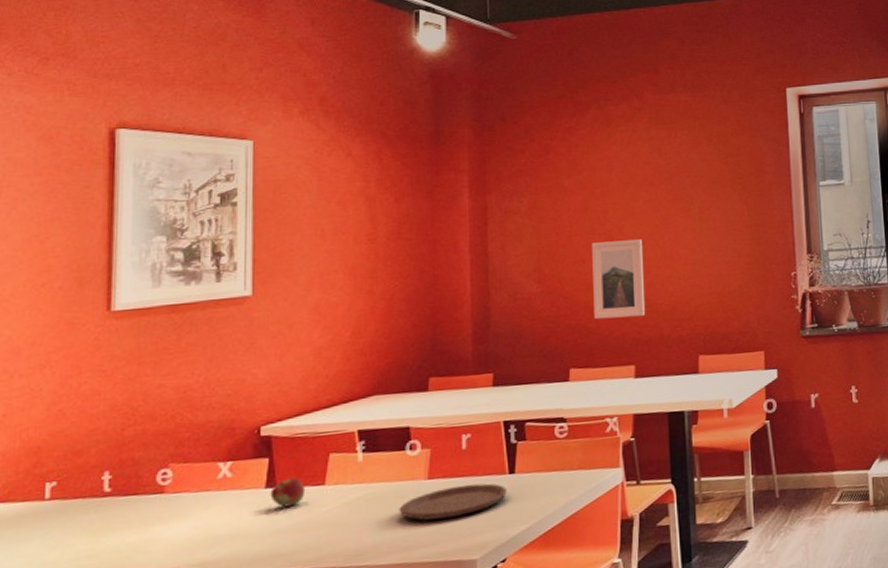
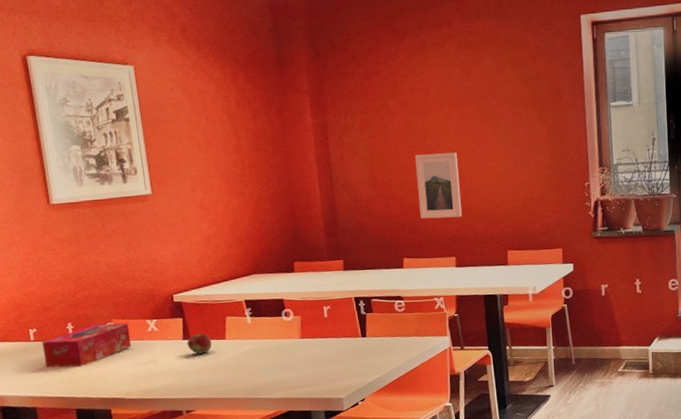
tissue box: none [59,468,192,537] -> present [41,323,132,367]
plate: present [399,483,507,521] -> none [282,343,361,369]

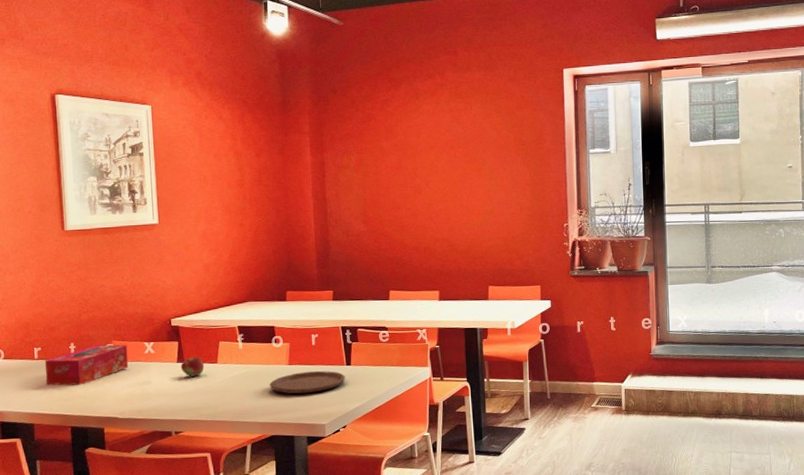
plate: none [282,343,361,369] -> present [269,370,345,394]
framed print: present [415,152,463,219] -> none [405,192,447,254]

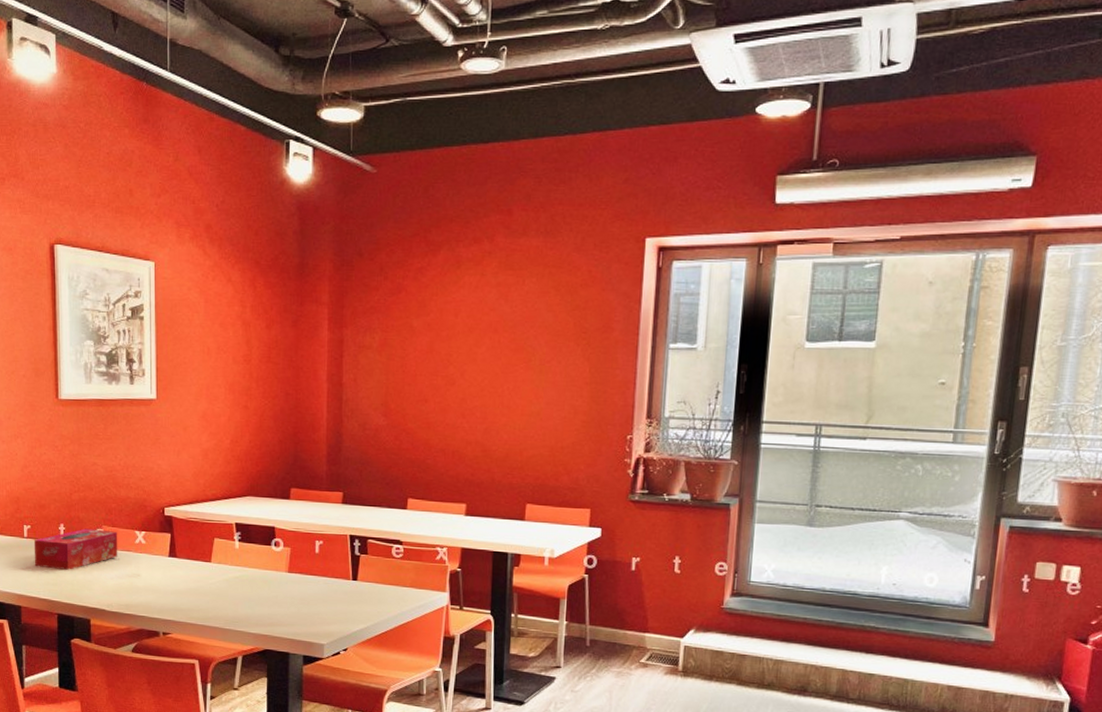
fruit: present [180,357,205,377] -> none [172,552,197,575]
plate: present [269,370,345,394] -> none [265,582,350,608]

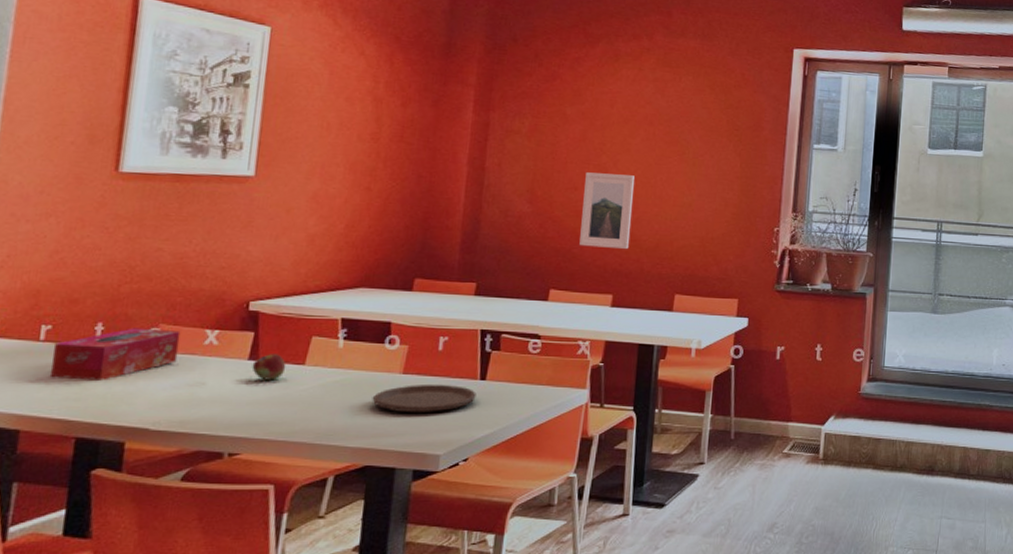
fruit: none [172,552,197,575] -> present [252,354,286,381]
plate: none [265,582,350,608] -> present [372,383,476,414]
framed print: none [432,384,482,460] -> present [579,172,634,250]

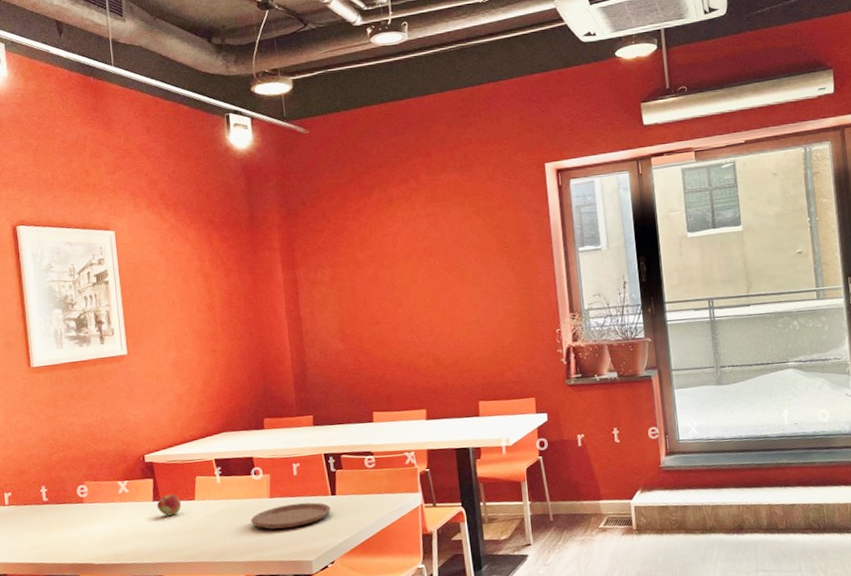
tissue box: present [50,328,181,381] -> none [15,485,103,532]
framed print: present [579,172,634,250] -> none [384,303,432,372]

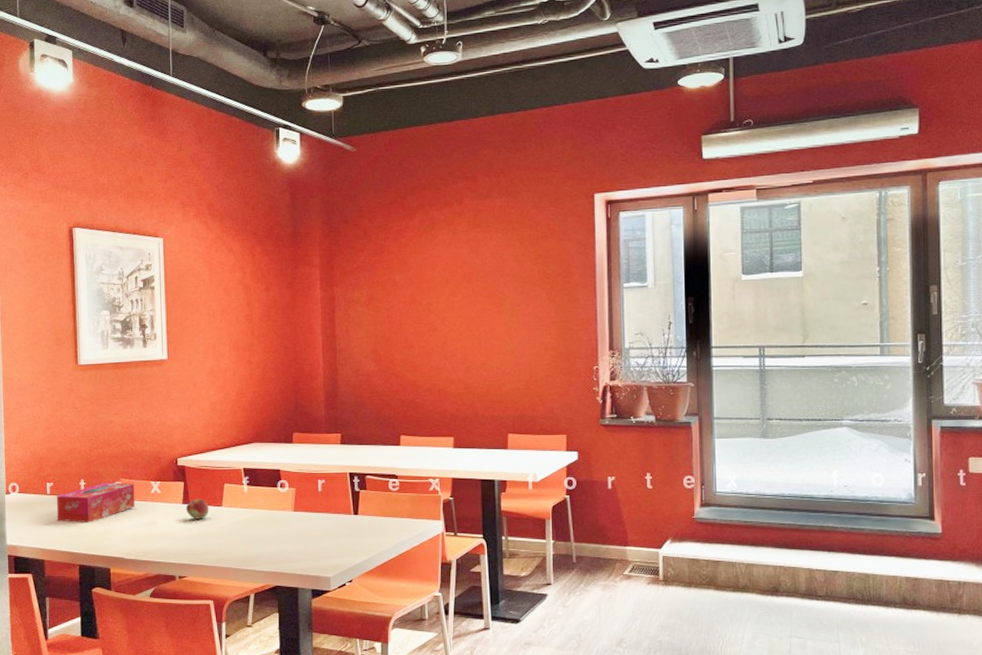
tissue box: none [15,485,103,532] -> present [56,482,135,522]
plate: present [250,502,331,530] -> none [274,519,352,543]

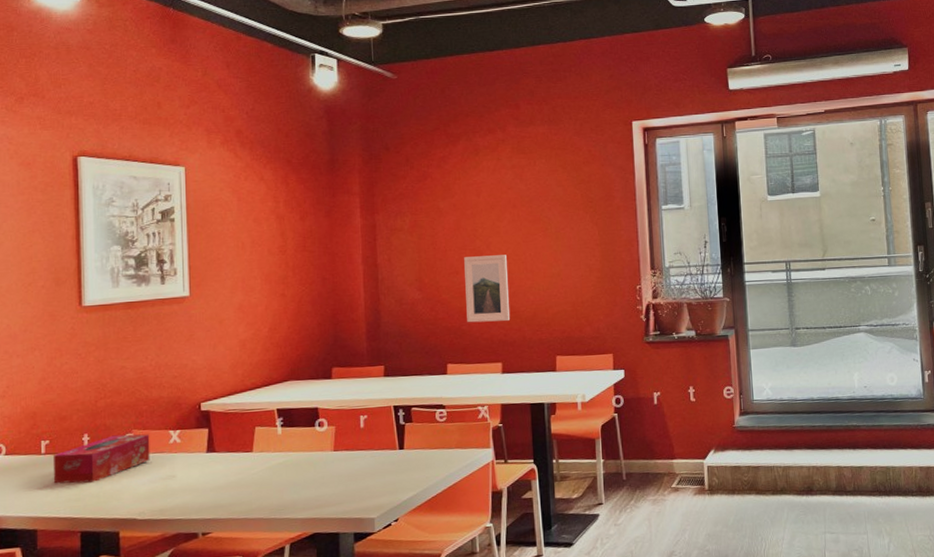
fruit: present [186,499,209,519] -> none [210,445,238,469]
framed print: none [419,330,463,397] -> present [464,255,511,323]

